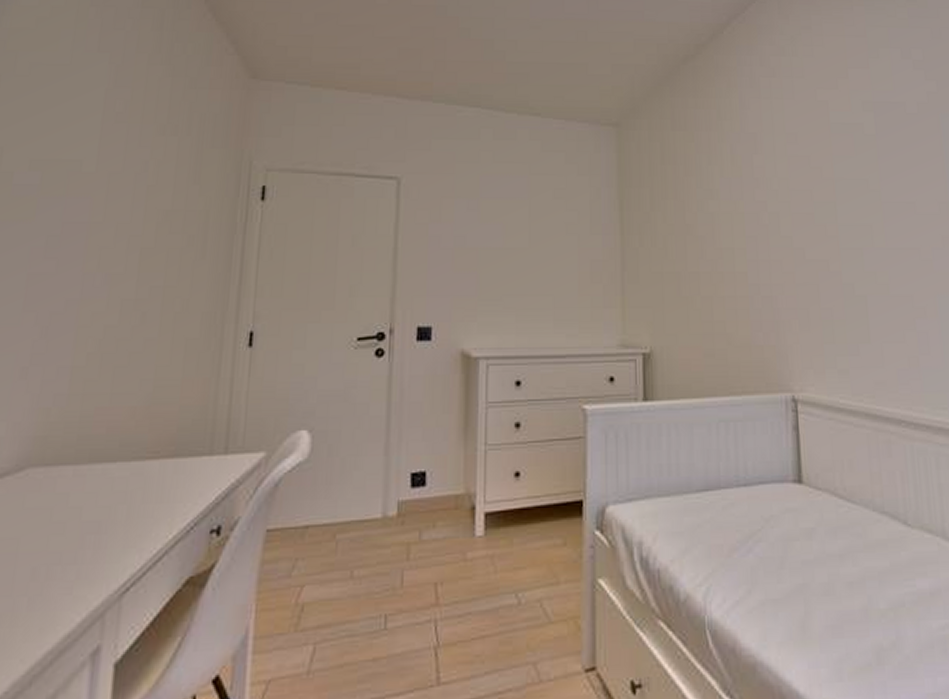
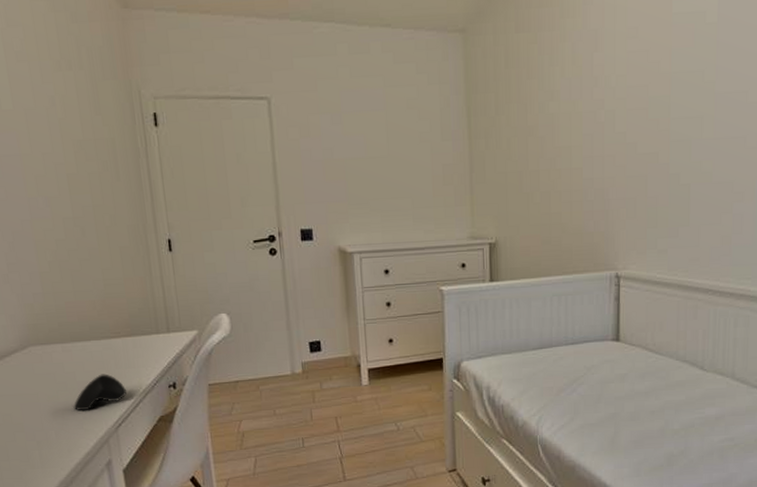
computer mouse: none [65,510,149,567] -> present [73,374,127,411]

